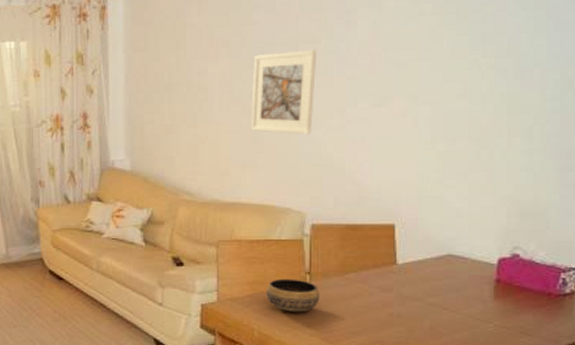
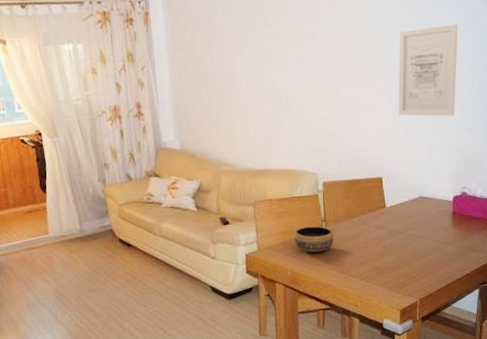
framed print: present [251,49,318,134] -> none [270,44,317,112]
wall art: none [426,26,527,151] -> present [398,24,458,117]

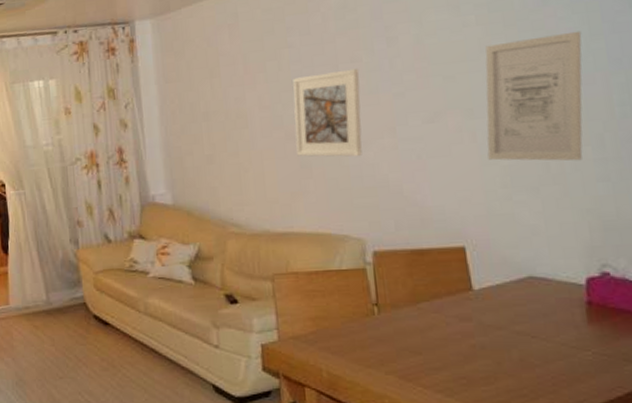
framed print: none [270,44,317,112] -> present [293,68,362,157]
bowl: present [294,226,334,253] -> none [331,311,392,349]

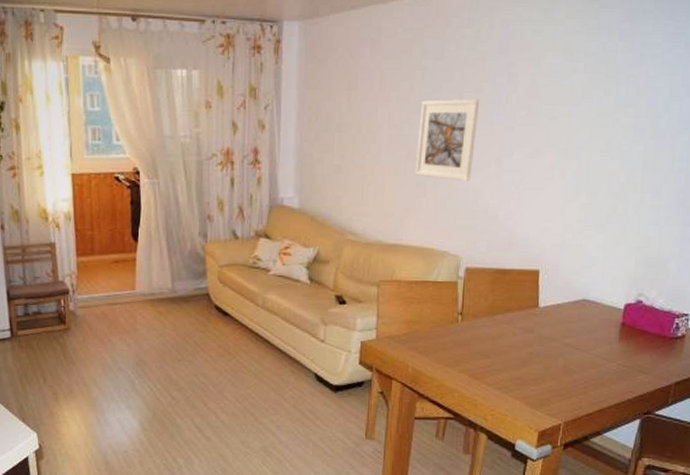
wall art: present [485,31,583,161] -> none [571,90,664,205]

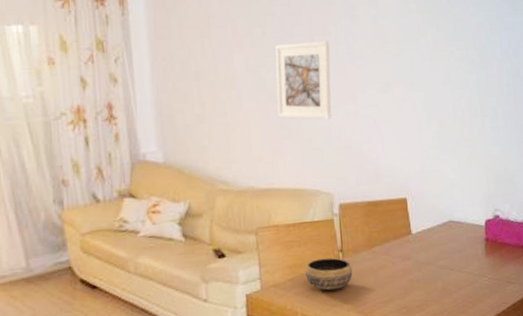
bowl: none [422,318,470,351] -> present [305,257,353,291]

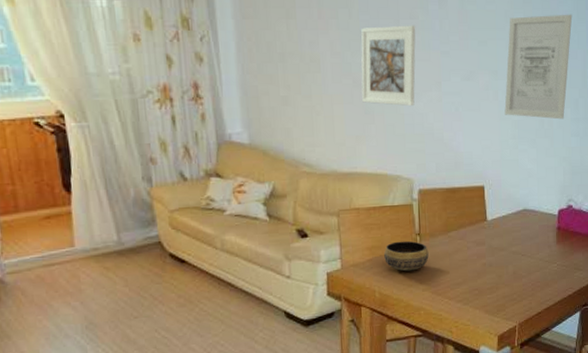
wall art: none [422,25,485,128] -> present [504,14,573,120]

